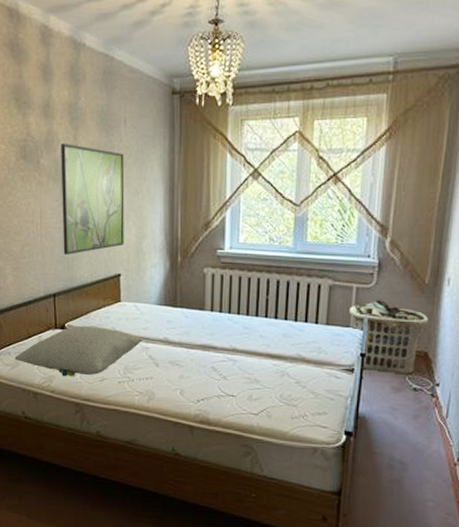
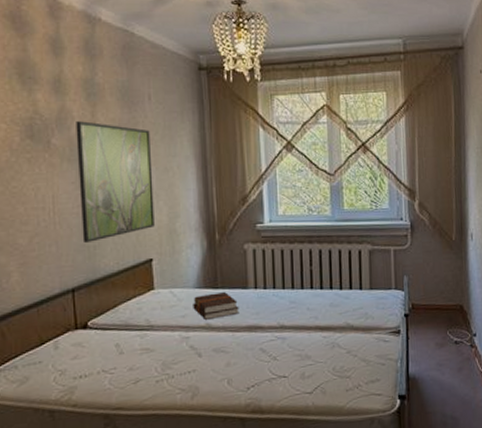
pillow: present [14,325,143,377] -> none [23,320,182,386]
hardback book: none [154,311,195,335] -> present [193,292,240,321]
clothes hamper: present [350,300,429,375] -> none [390,259,460,330]

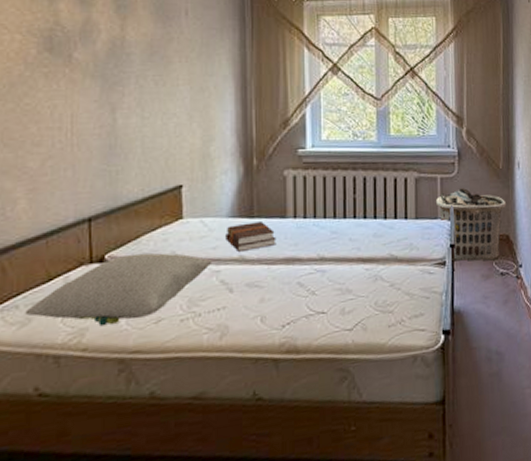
pillow: none [23,320,182,386] -> present [25,253,212,327]
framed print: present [76,121,155,244] -> none [102,35,187,168]
clothes hamper: none [390,259,460,330] -> present [436,188,507,261]

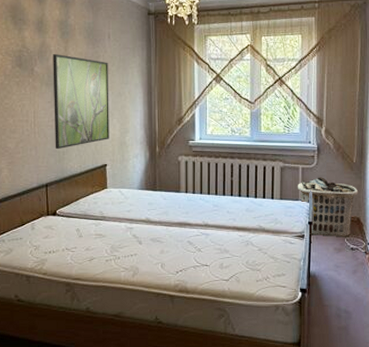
pillow: present [25,253,212,327] -> none [8,211,127,259]
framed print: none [102,35,187,168] -> present [53,54,109,150]
hardback book: present [226,222,277,253] -> none [136,194,173,216]

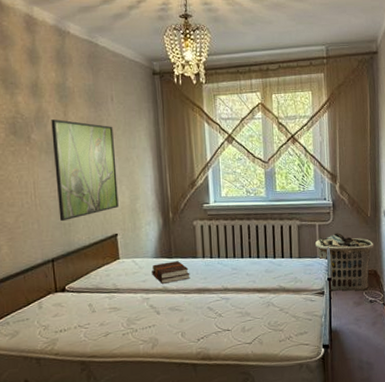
hardback book: none [136,194,173,216] -> present [152,261,190,285]

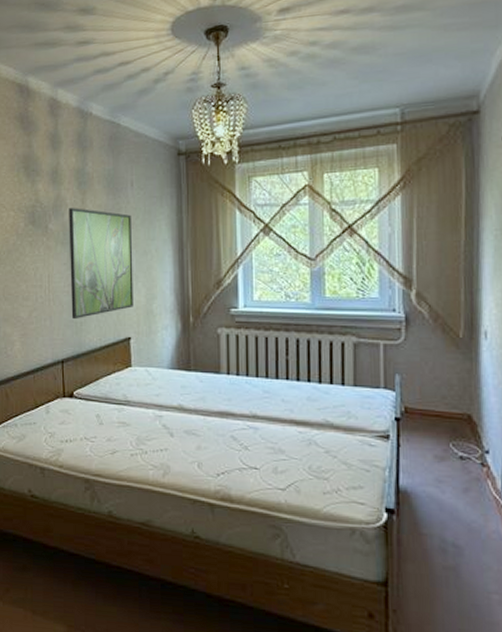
hardback book: present [152,261,190,285] -> none [167,375,211,402]
clothes hamper: present [315,233,374,291] -> none [378,357,469,441]

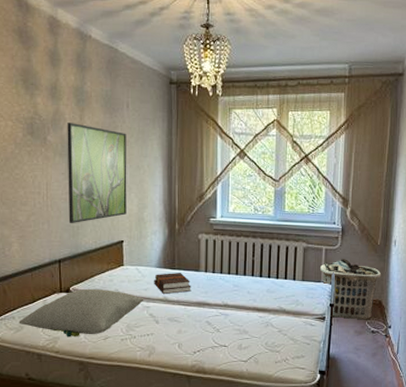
pillow: none [21,393,156,450] -> present [19,288,144,338]
hardback book: none [167,375,211,402] -> present [154,273,192,295]
clothes hamper: none [378,357,469,441] -> present [320,259,382,320]

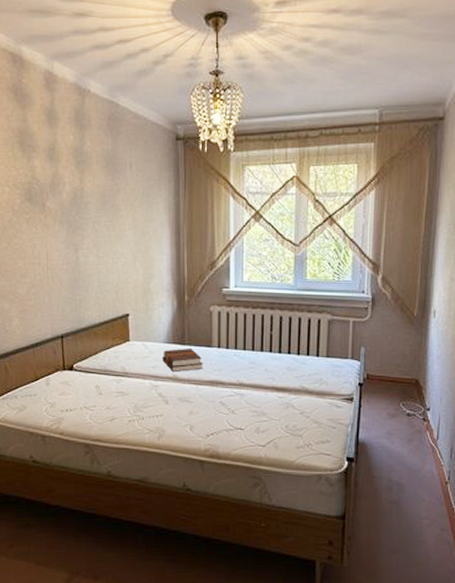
pillow: present [19,288,144,338] -> none [21,366,152,418]
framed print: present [67,123,127,224] -> none [67,187,132,297]
clothes hamper: present [320,259,382,320] -> none [347,332,419,401]

